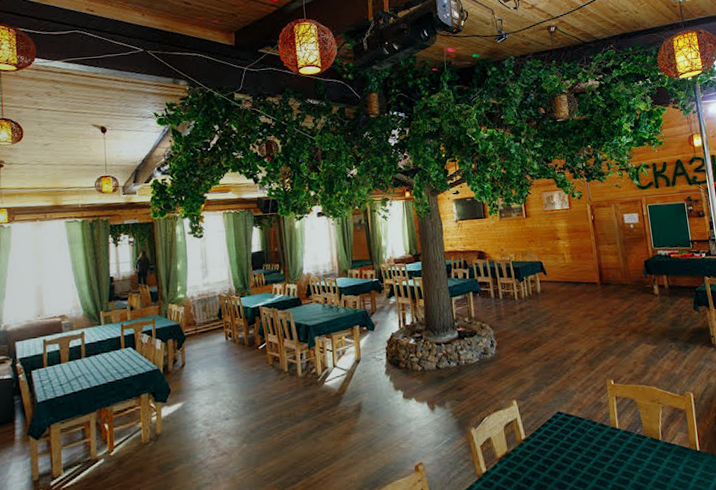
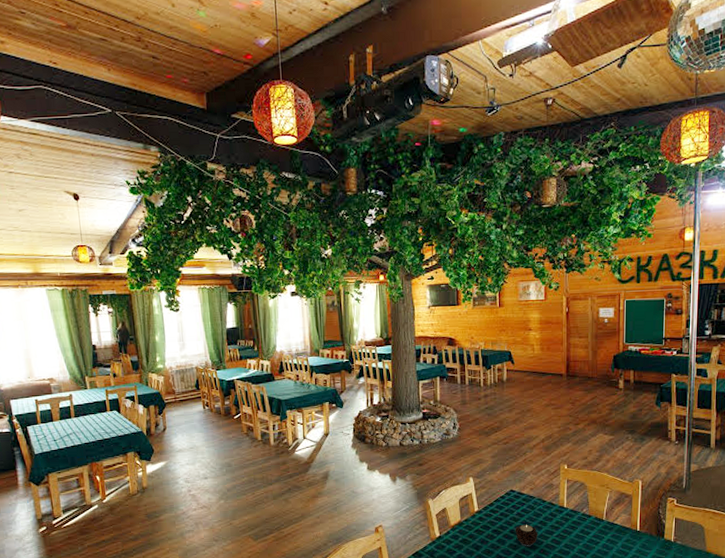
candle: none [567,451,593,478] -> present [515,524,538,547]

